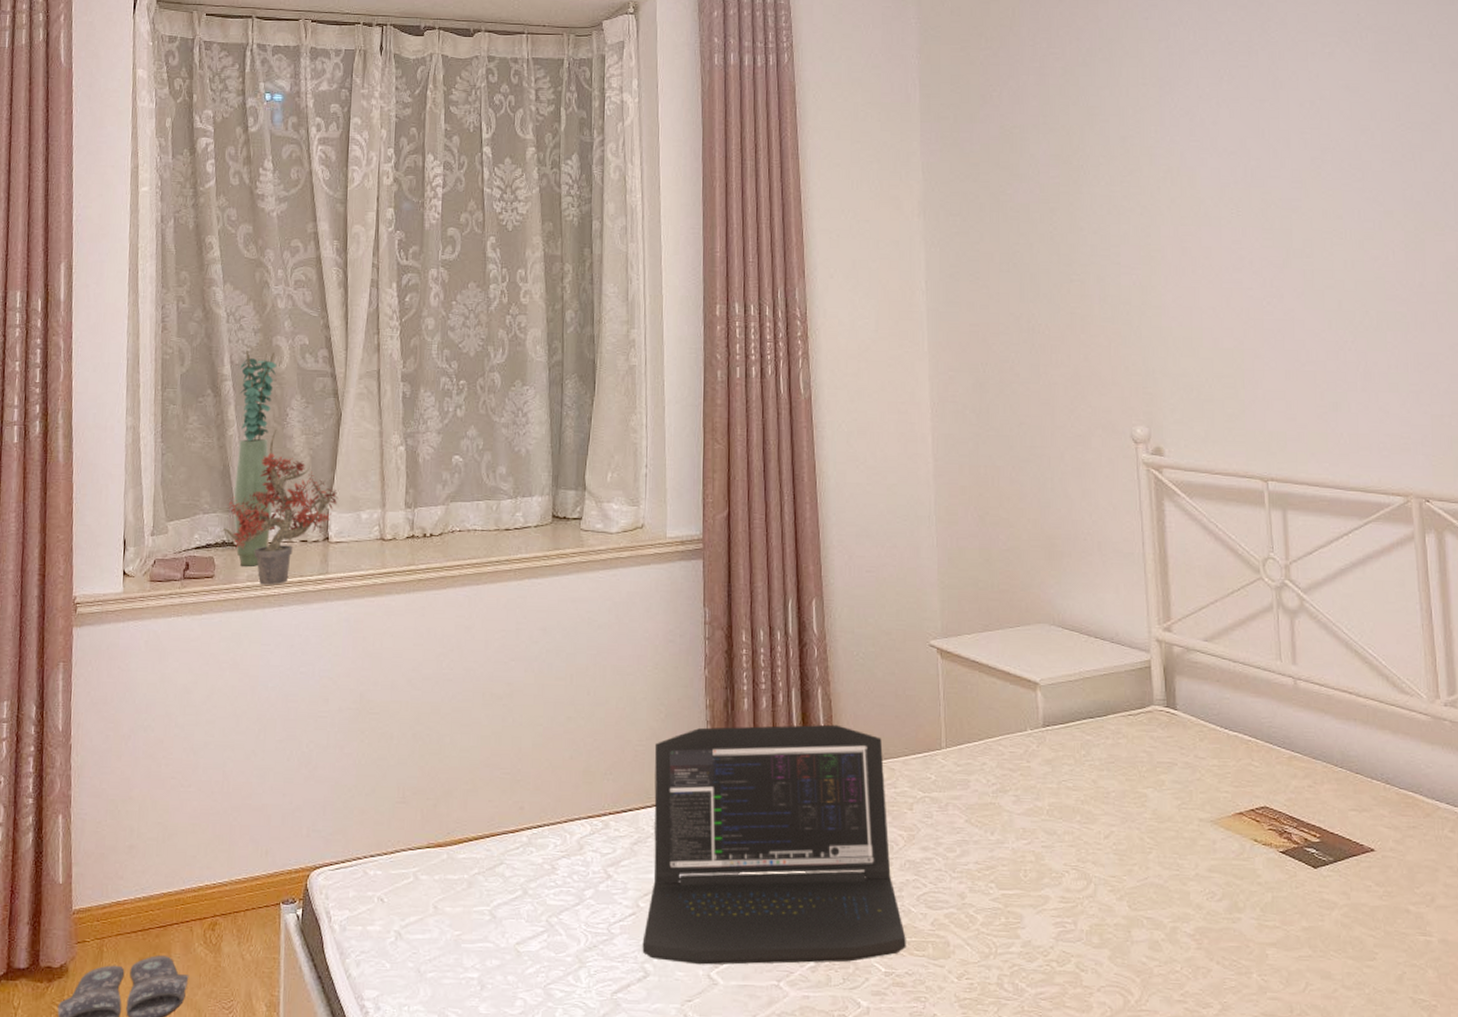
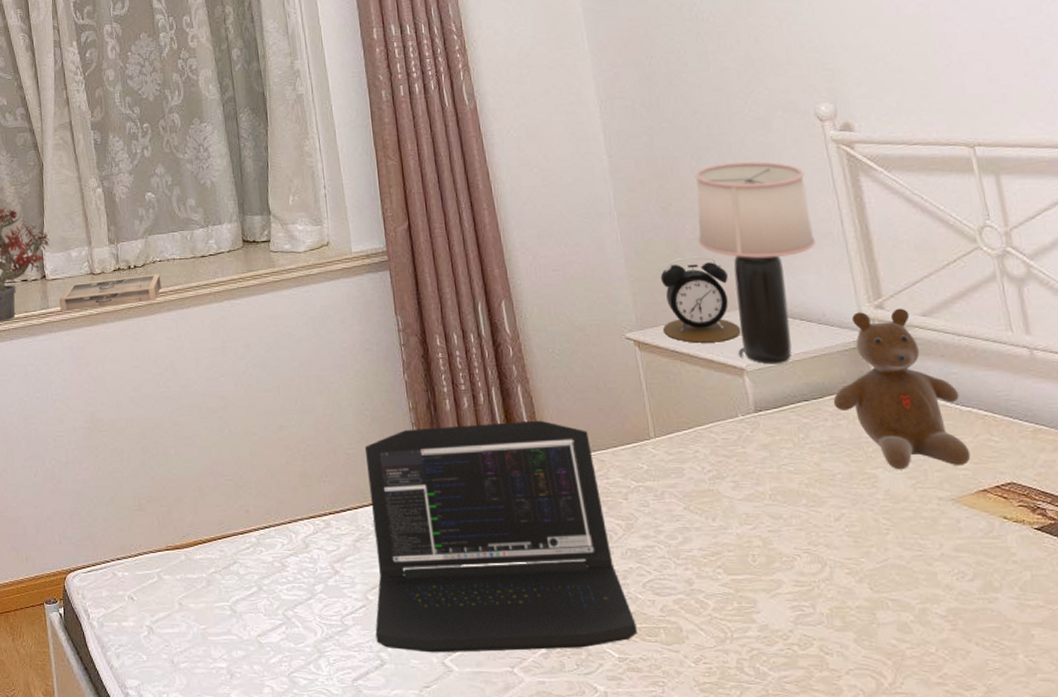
photo frame: none [340,544,458,579] -> present [59,274,161,312]
alarm clock: none [967,567,1038,655] -> present [660,256,740,343]
table lamp: none [1010,477,1118,679] -> present [694,161,817,363]
stuffed bear: none [1116,632,1232,790] -> present [833,308,971,470]

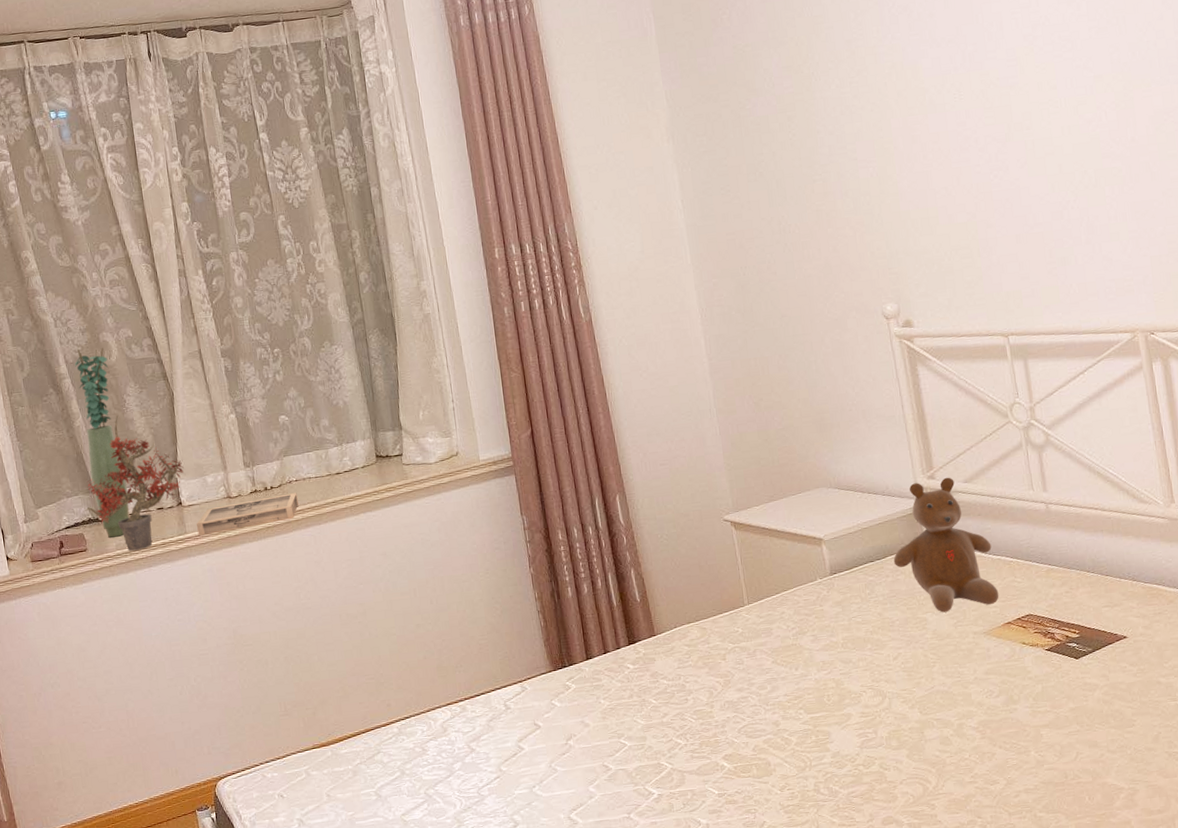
laptop: present [364,420,637,653] -> none [495,598,734,811]
alarm clock: present [660,256,740,343] -> none [753,443,819,520]
table lamp: present [694,161,817,363] -> none [782,357,882,533]

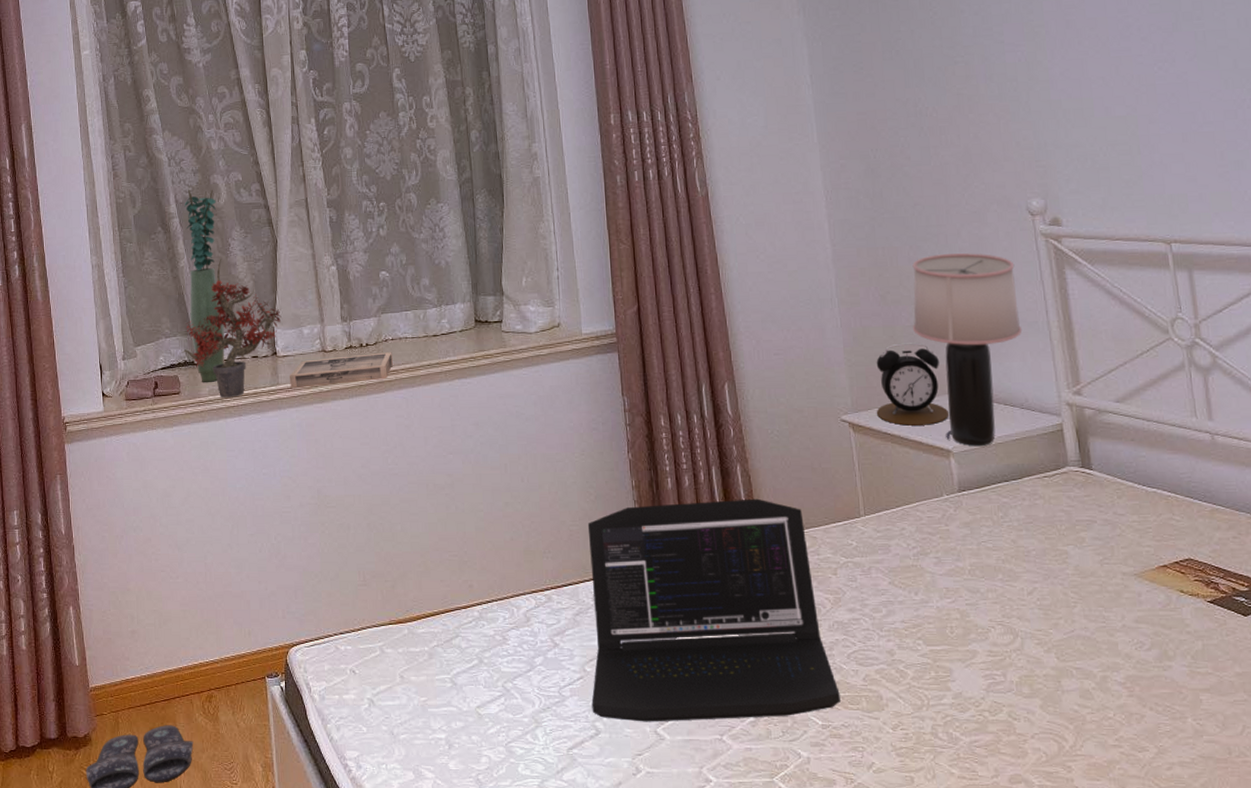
laptop: none [495,598,734,811] -> present [587,498,840,722]
alarm clock: none [753,443,819,520] -> present [876,342,948,426]
table lamp: none [782,357,882,533] -> present [912,253,1023,446]
stuffed bear: present [893,477,999,613] -> none [1031,394,1154,547]

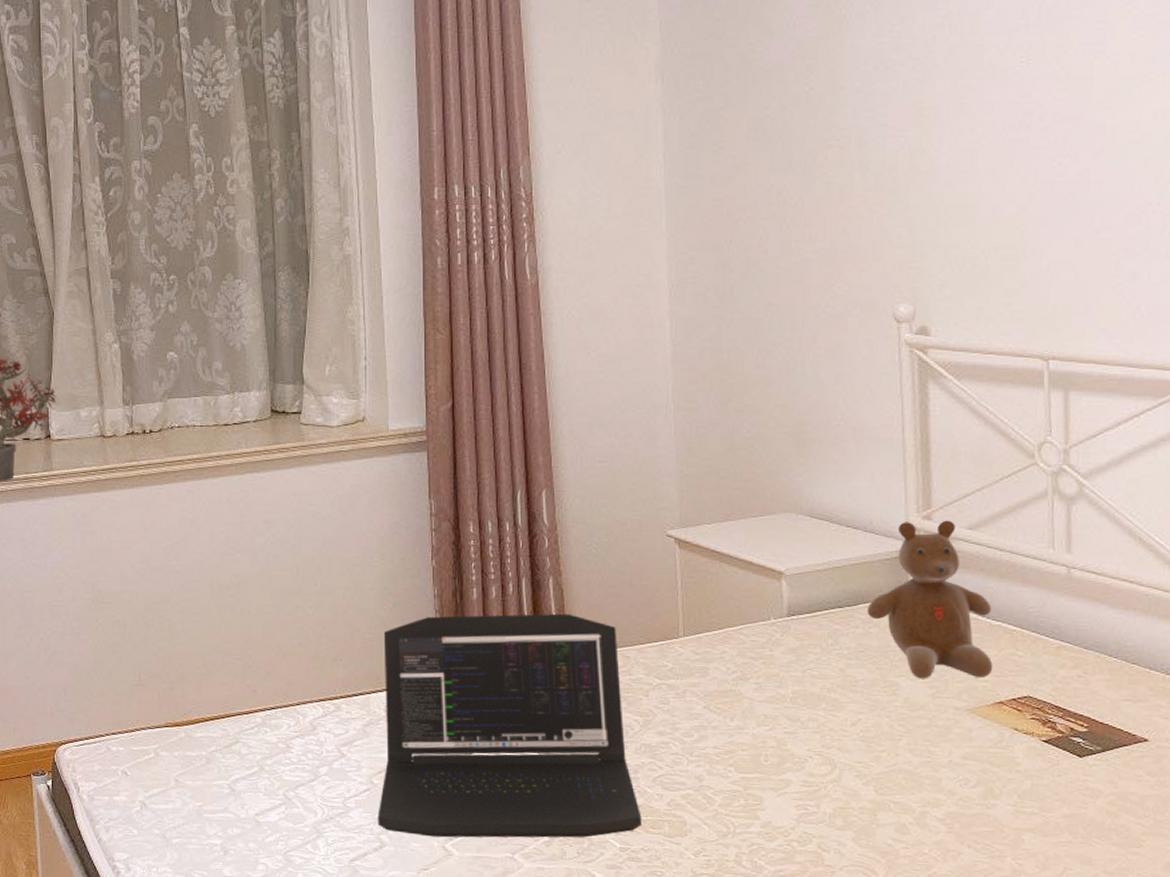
photo frame: present [290,352,393,389] -> none [64,440,178,476]
alarm clock: present [876,342,948,426] -> none [707,455,784,545]
table lamp: present [912,253,1023,446] -> none [754,361,874,569]
stuffed bear: none [1031,394,1154,547] -> present [867,520,993,679]

